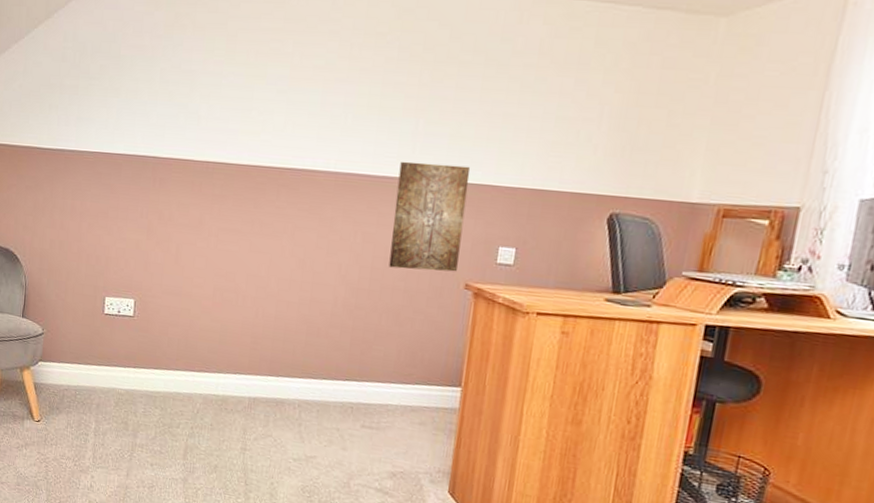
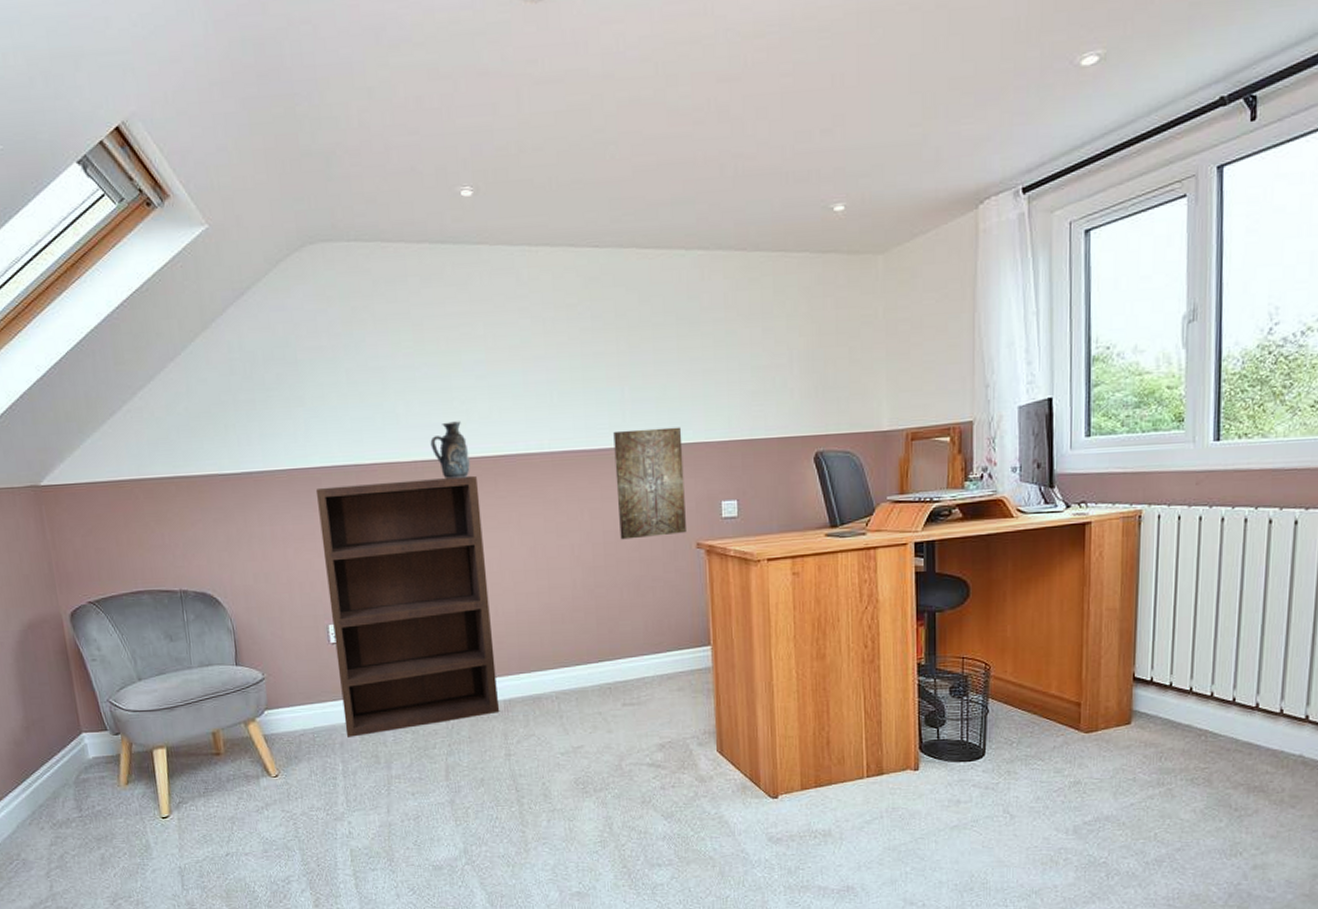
bookcase: none [104,172,261,408] -> present [315,475,499,737]
decorative vase: none [224,129,258,185] -> present [430,421,470,480]

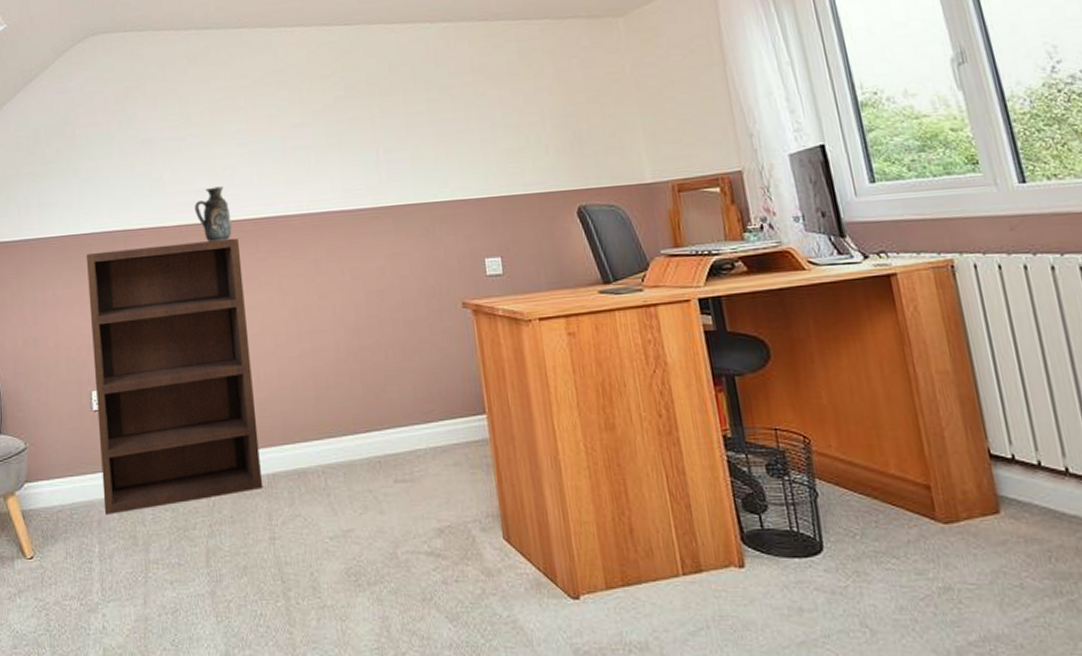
wall art: present [613,427,686,540] -> none [370,185,450,300]

